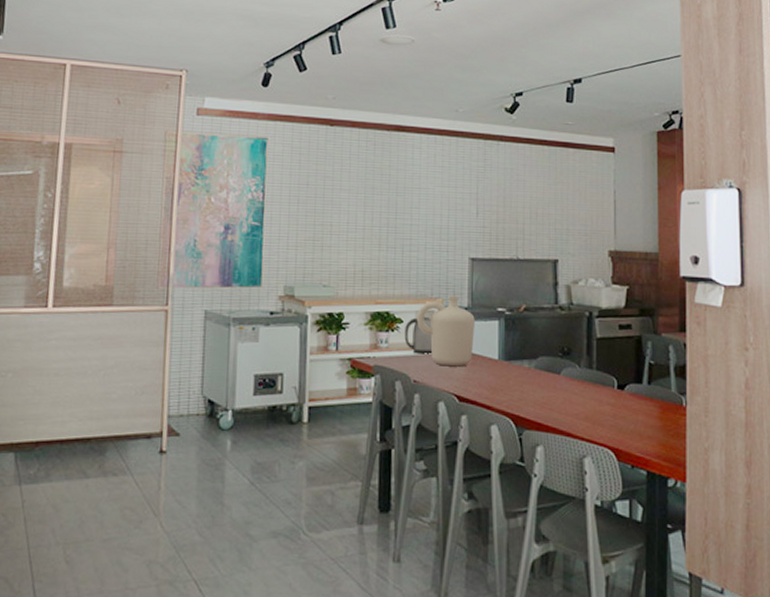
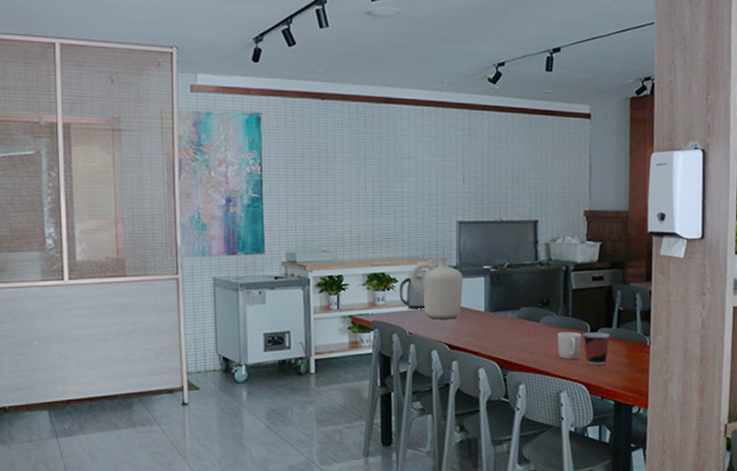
mug: none [580,386,608,419] -> present [557,331,582,359]
cup: none [609,388,640,427] -> present [583,332,610,365]

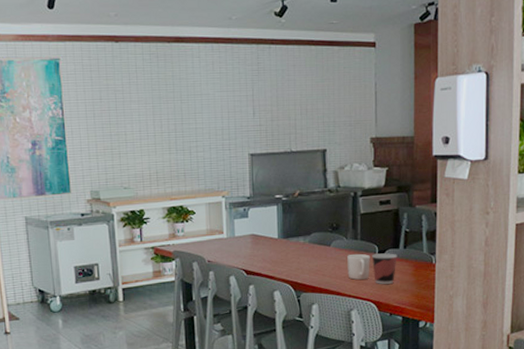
kettle: present [399,276,426,309] -> none [197,207,222,239]
water jug: present [409,256,463,319] -> none [206,187,257,247]

